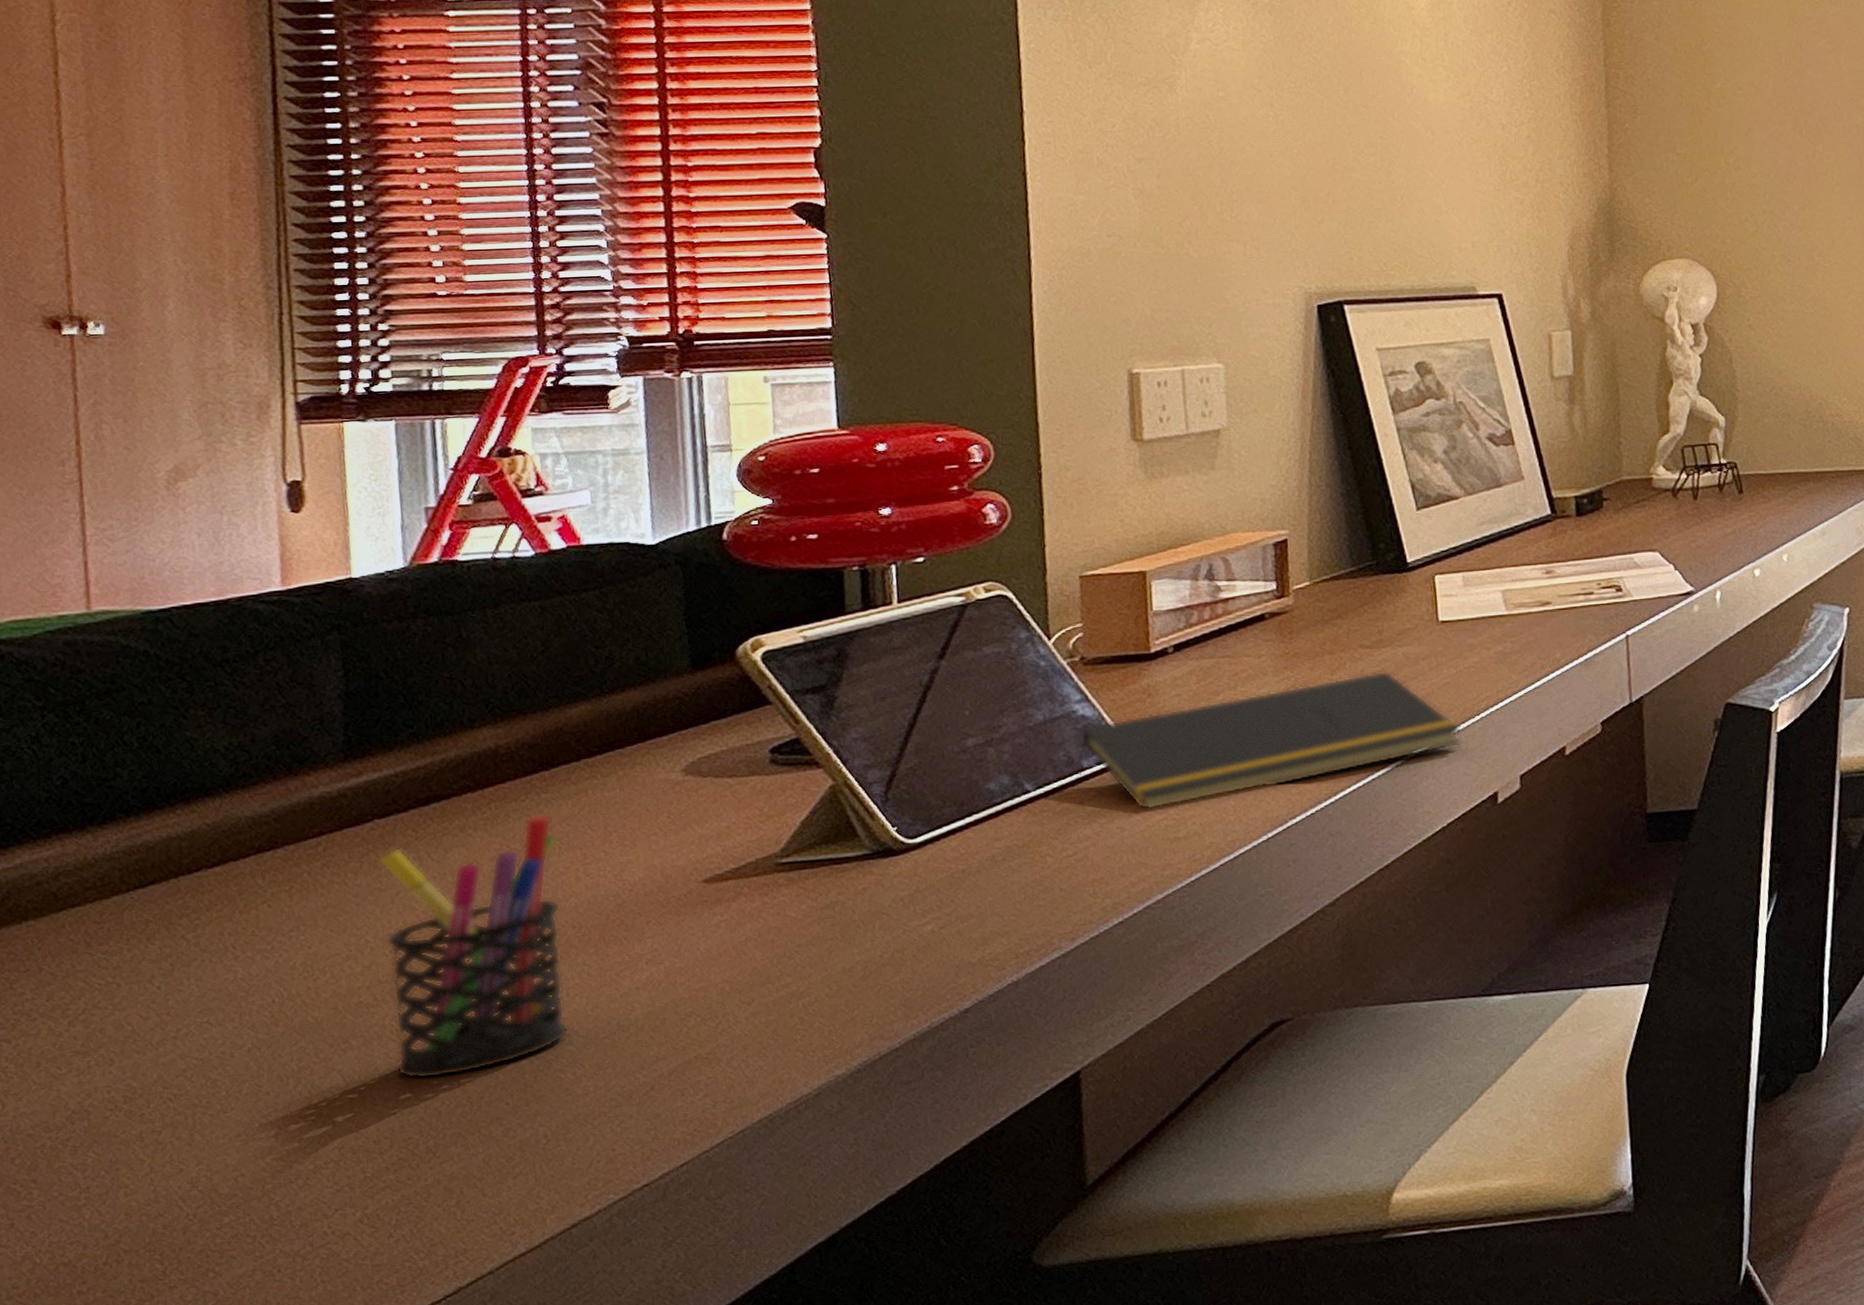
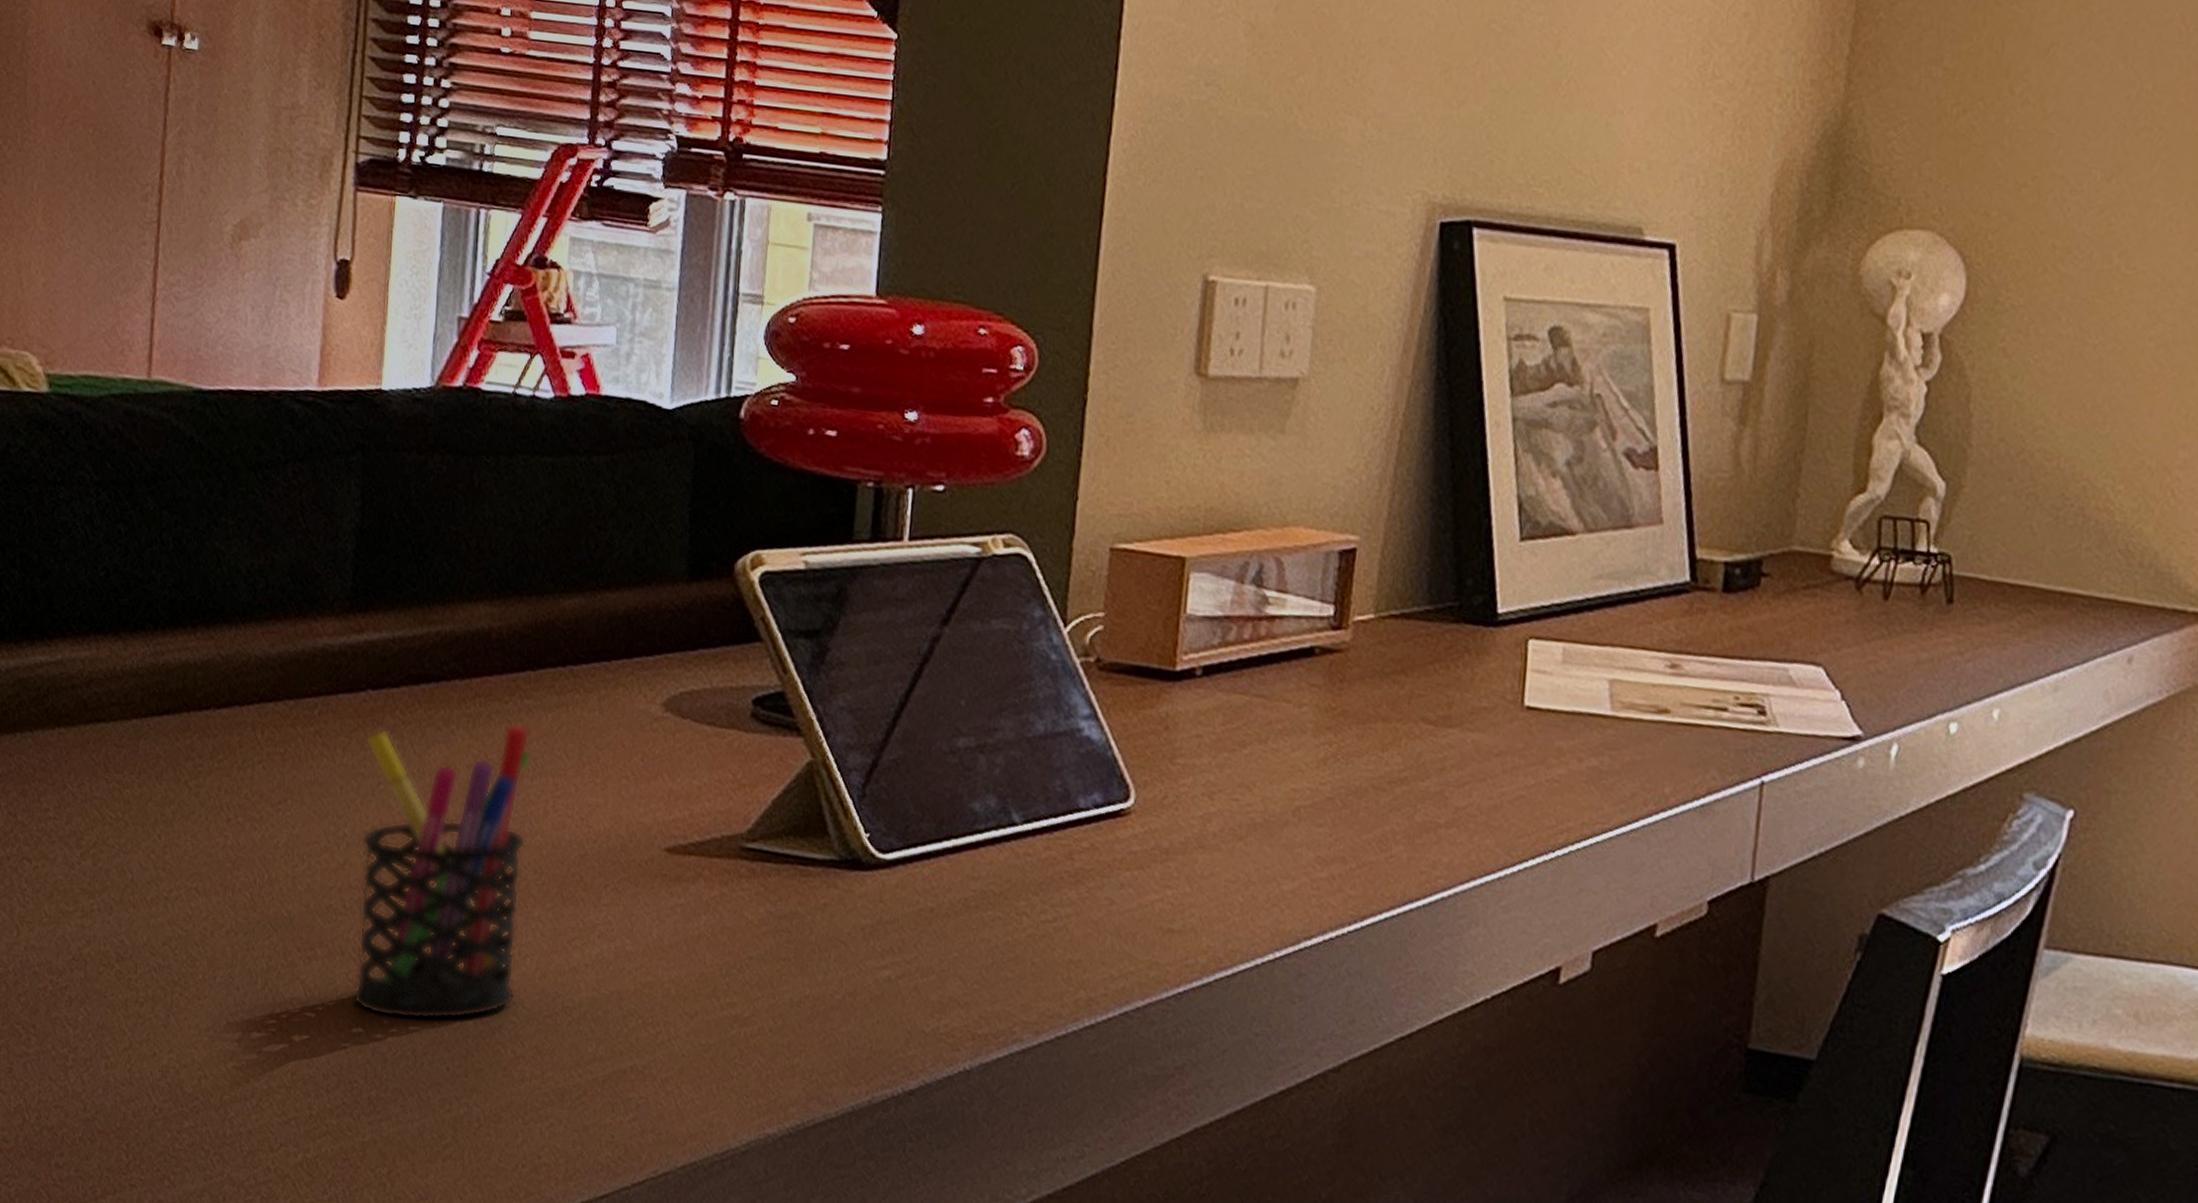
notepad: present [1075,671,1462,810] -> none [1068,752,1530,891]

